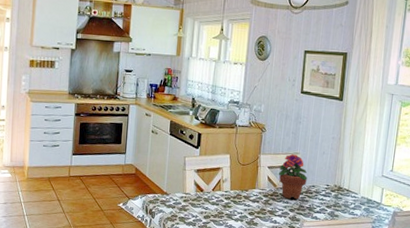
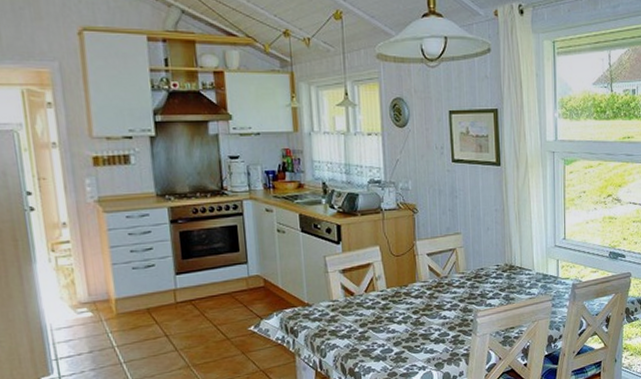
potted flower: present [279,153,307,200] -> none [440,234,474,288]

